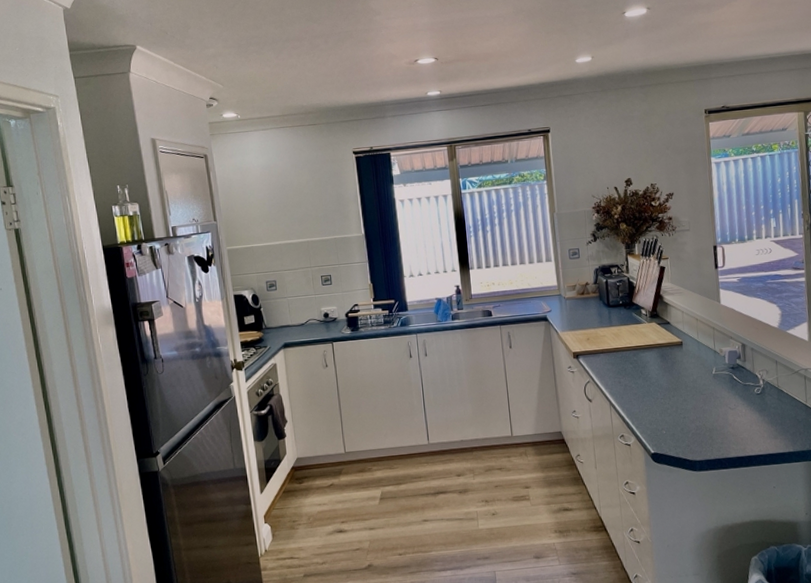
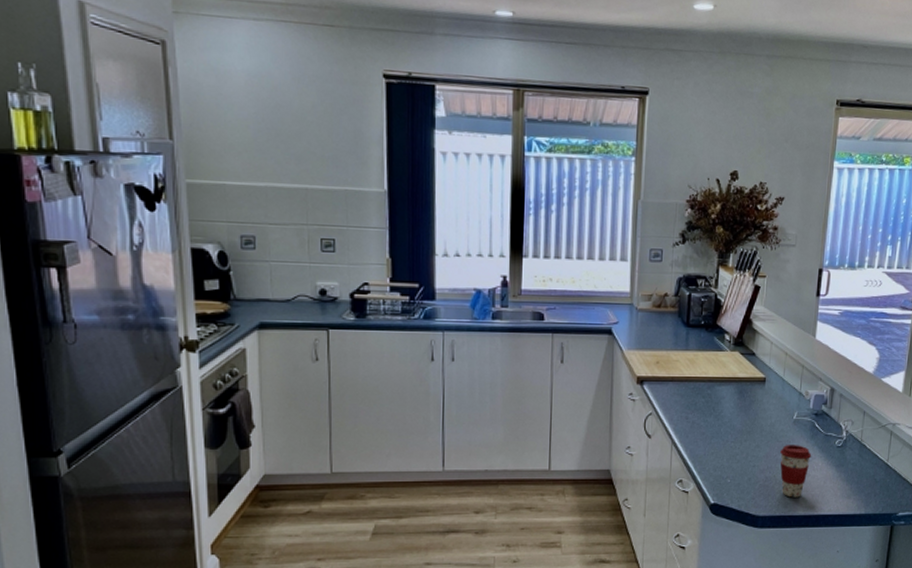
coffee cup: none [706,395,735,442] -> present [780,445,812,498]

